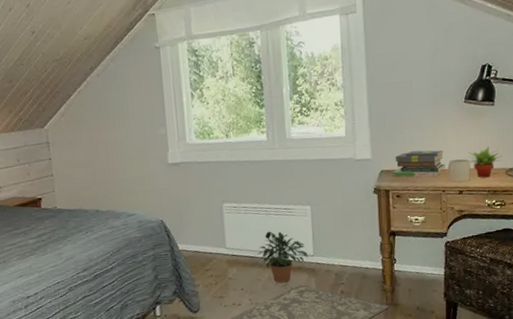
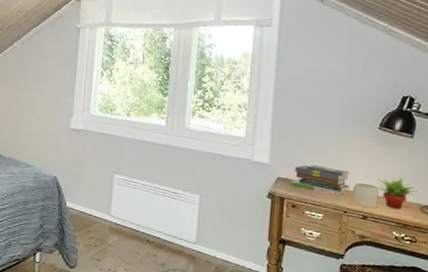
potted plant: present [258,231,308,283] -> none [140,209,190,263]

